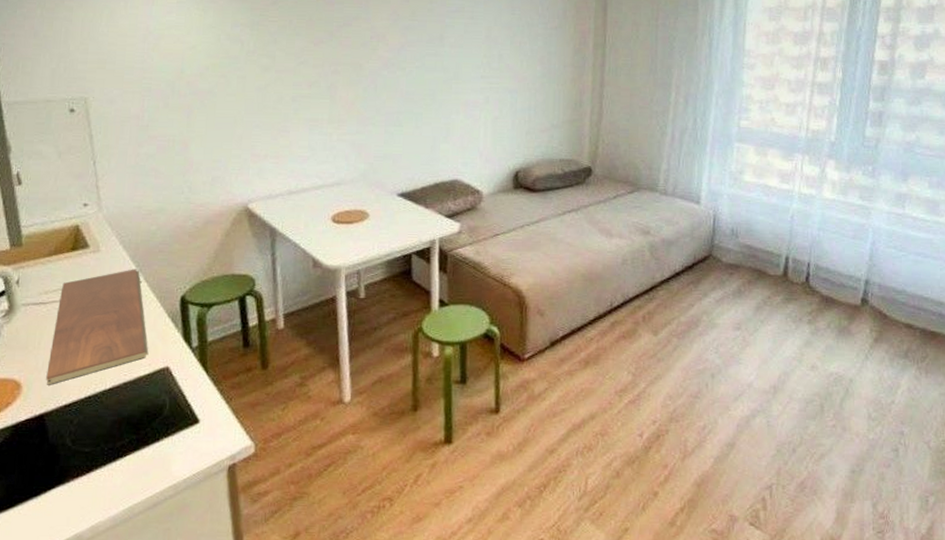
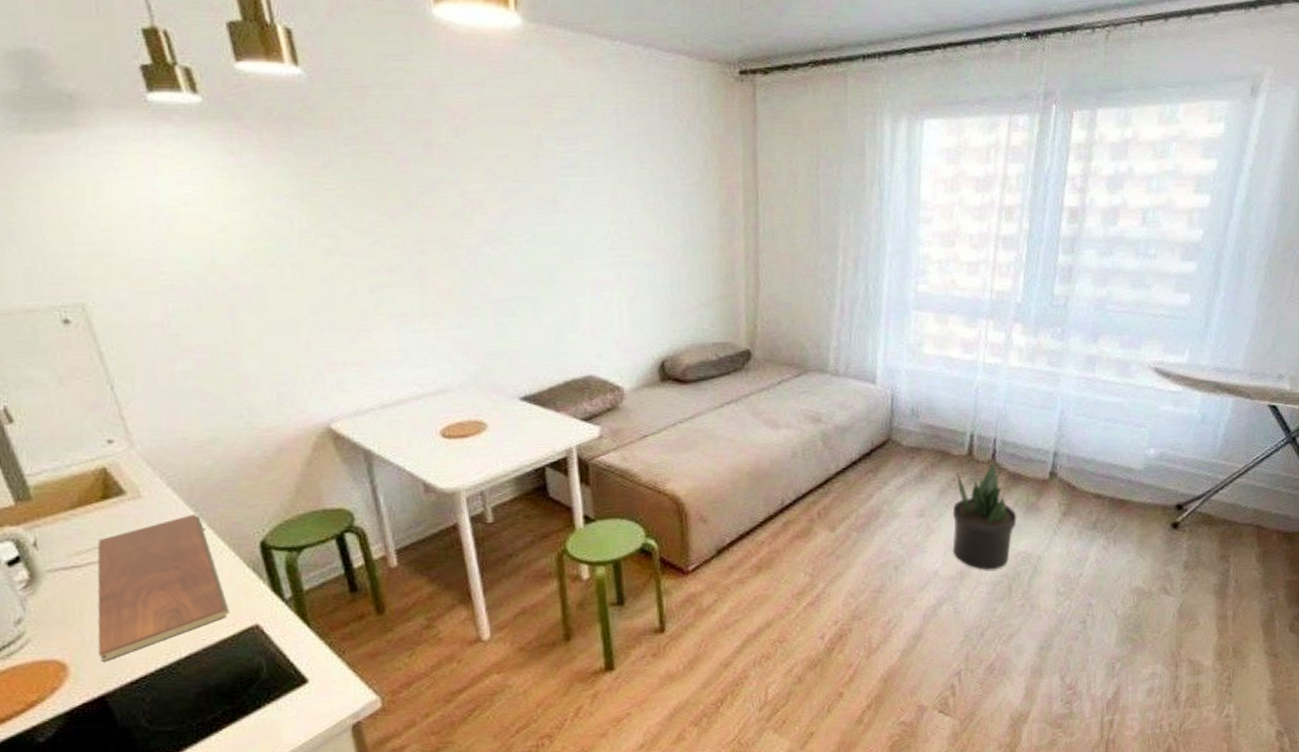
planter: none [767,285,829,388] -> present [952,463,1017,571]

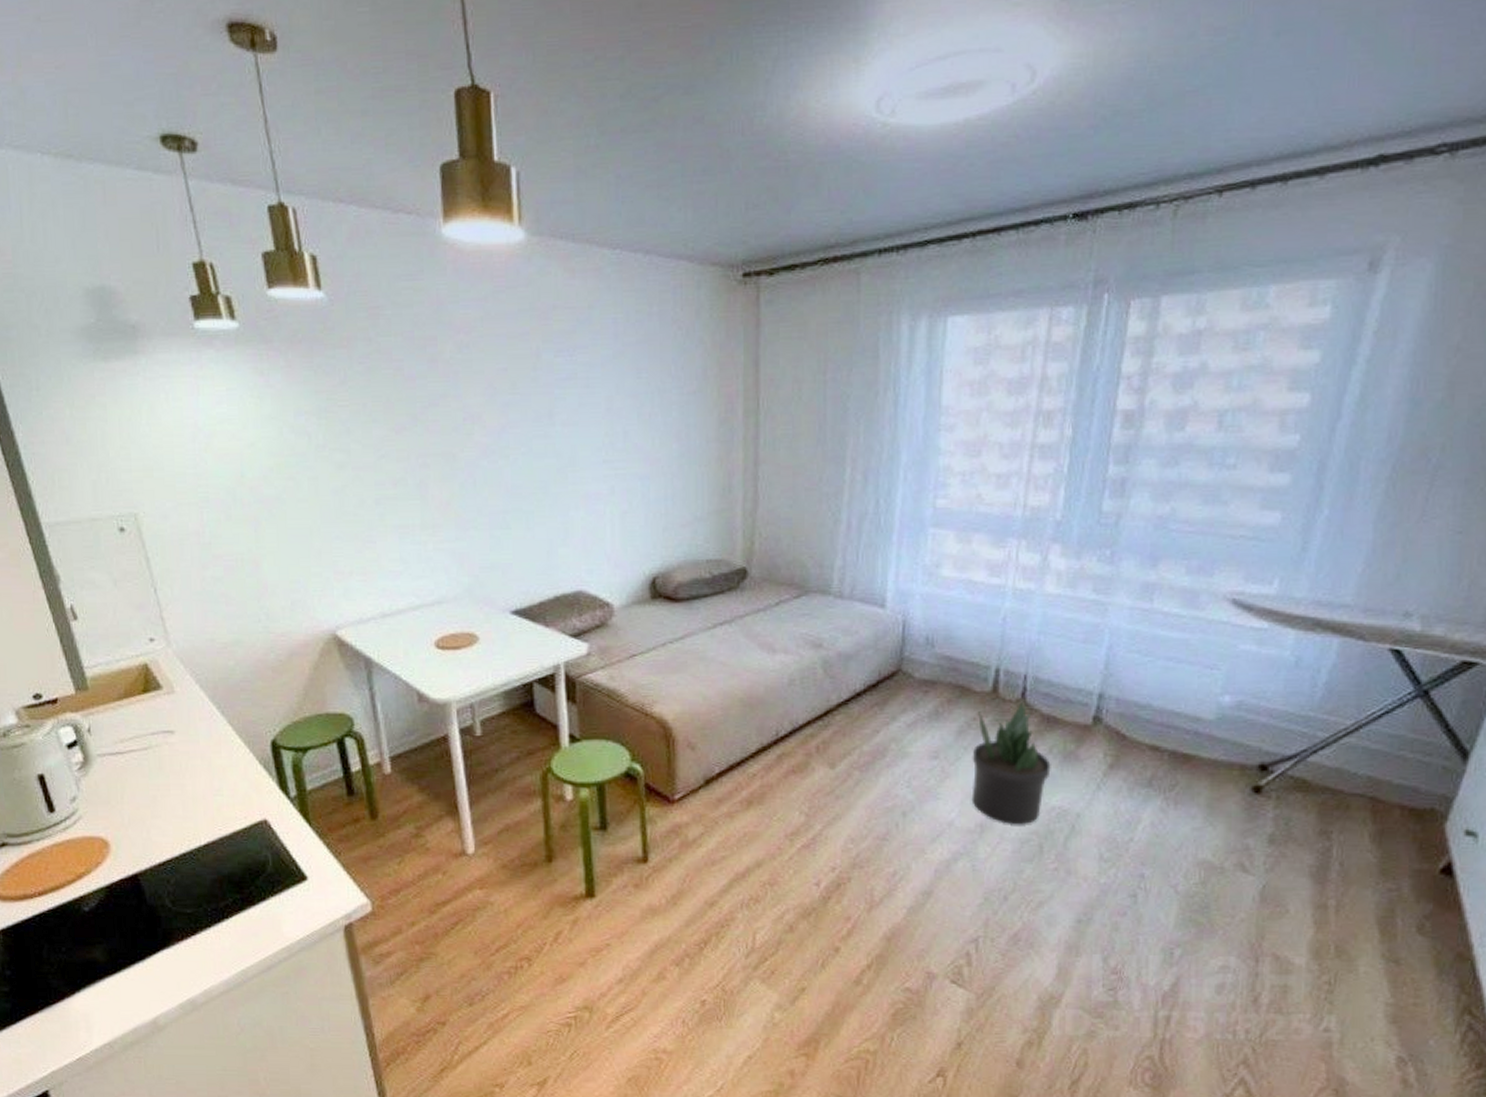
chopping board: present [97,514,230,662] -> none [134,711,243,843]

